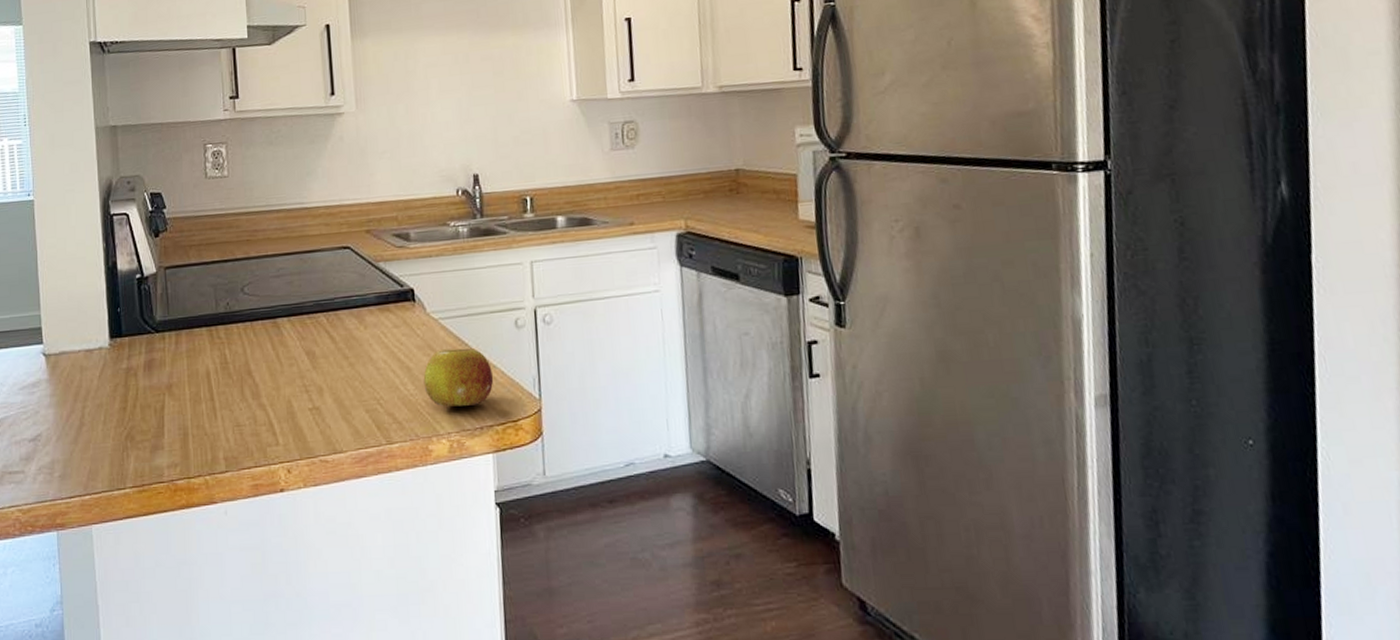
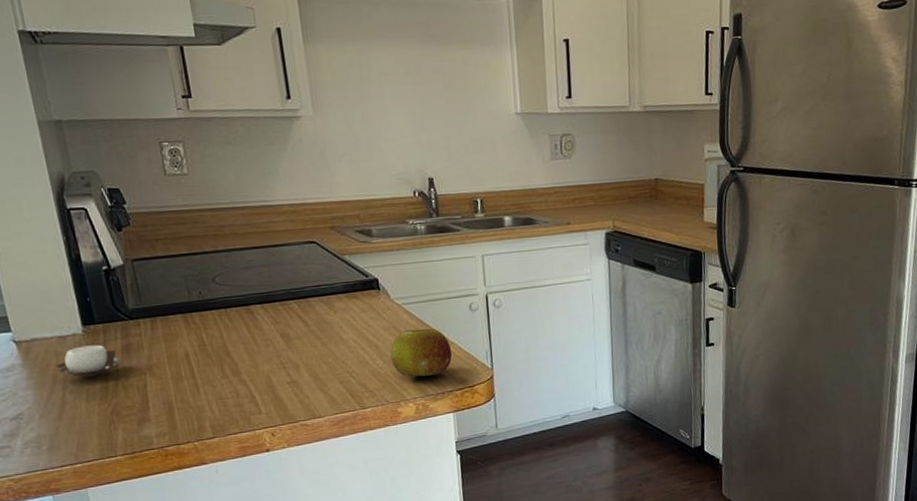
cup: none [79,360,144,396] -> present [55,345,123,377]

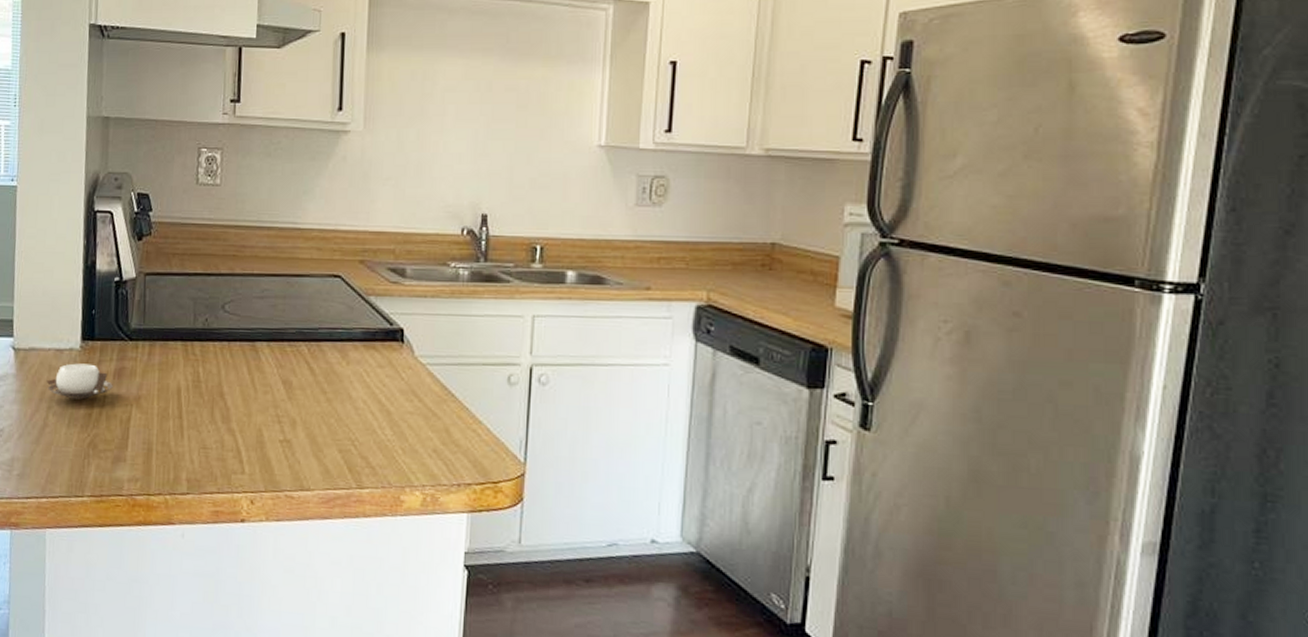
fruit: present [390,328,453,377] -> none [402,397,478,460]

